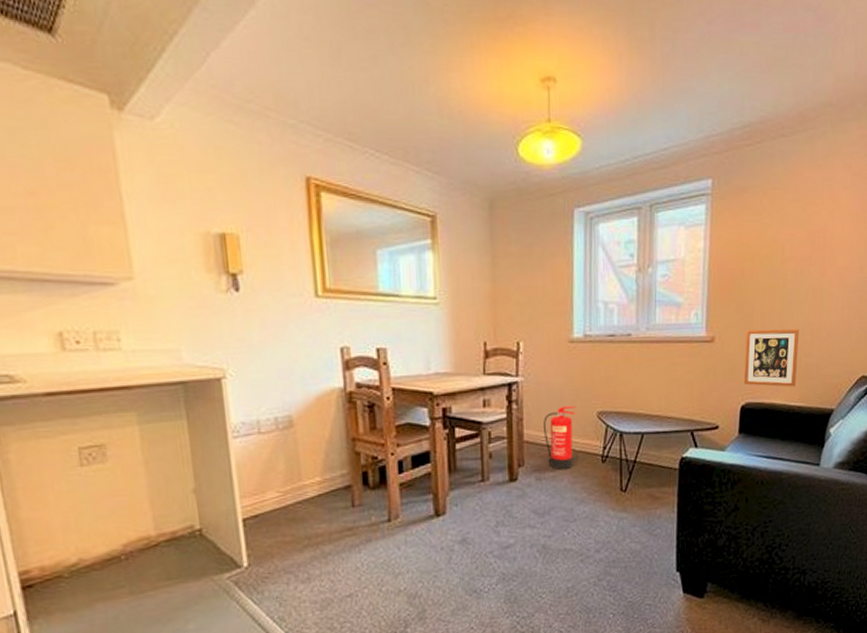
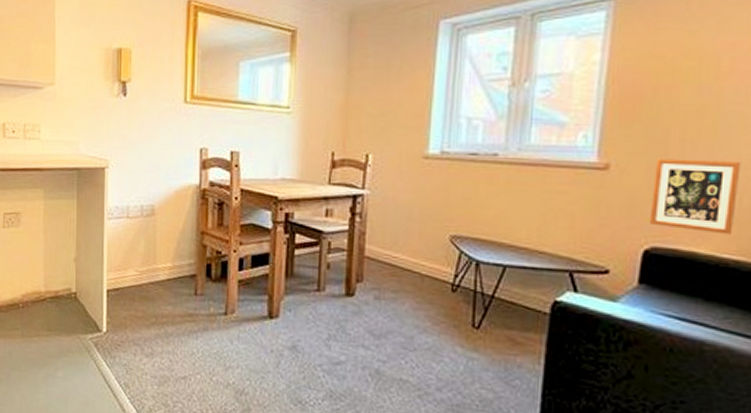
fire extinguisher: present [544,405,577,470] -> none [387,225,427,293]

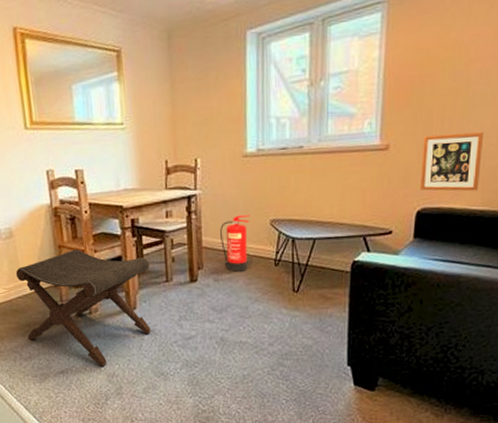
footstool: none [151,238,300,380] -> present [15,249,151,367]
fire extinguisher: none [387,225,427,293] -> present [220,214,251,272]

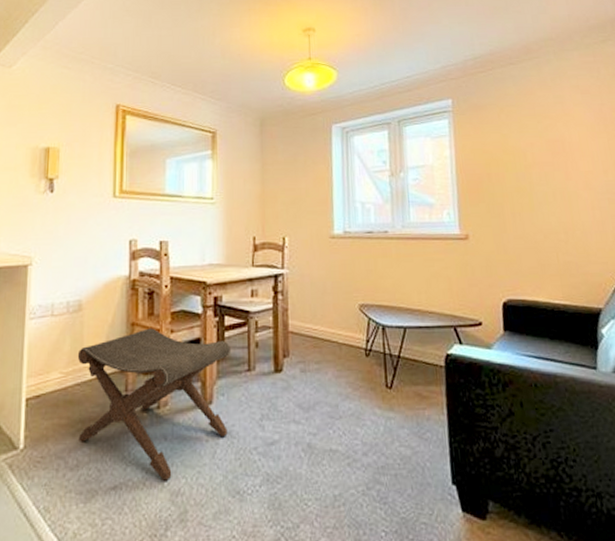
fire extinguisher: present [220,214,251,272] -> none [308,298,339,362]
picture frame: present [419,132,484,191] -> none [499,228,557,285]

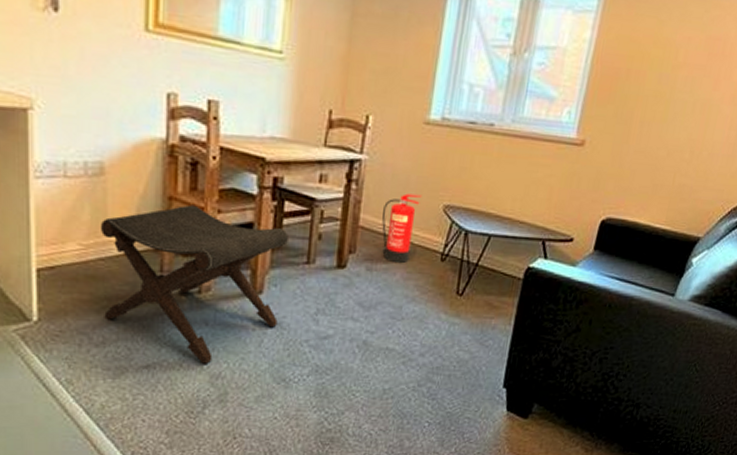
fire extinguisher: none [308,298,339,362] -> present [382,193,422,263]

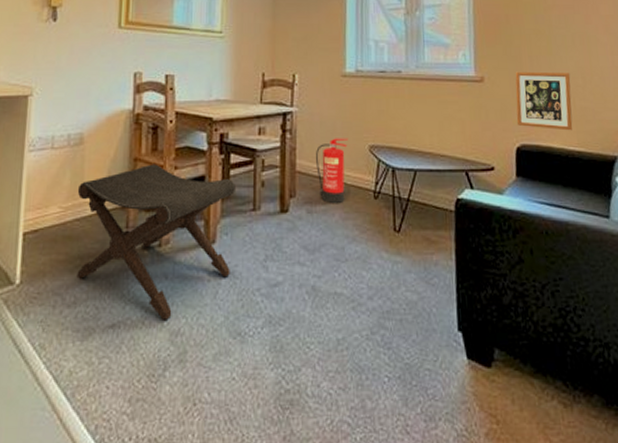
picture frame: none [608,138,679,208] -> present [515,71,573,131]

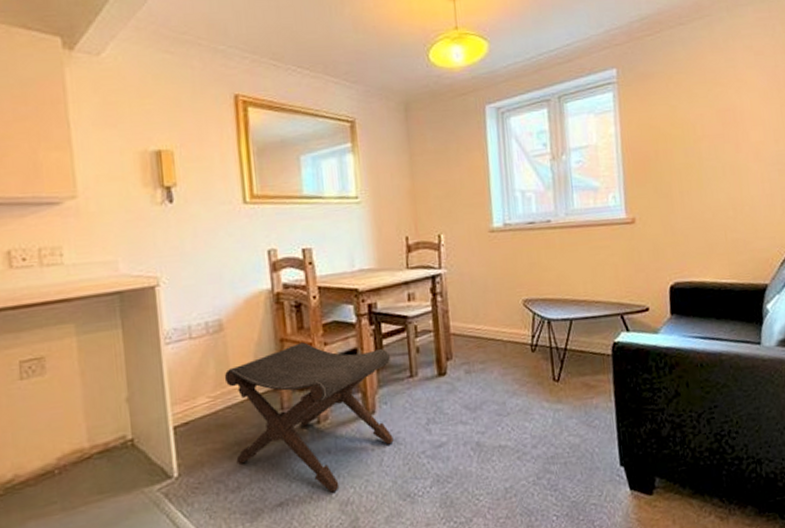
fire extinguisher: present [316,138,349,203] -> none [469,294,503,361]
picture frame: present [515,71,573,131] -> none [666,205,725,265]

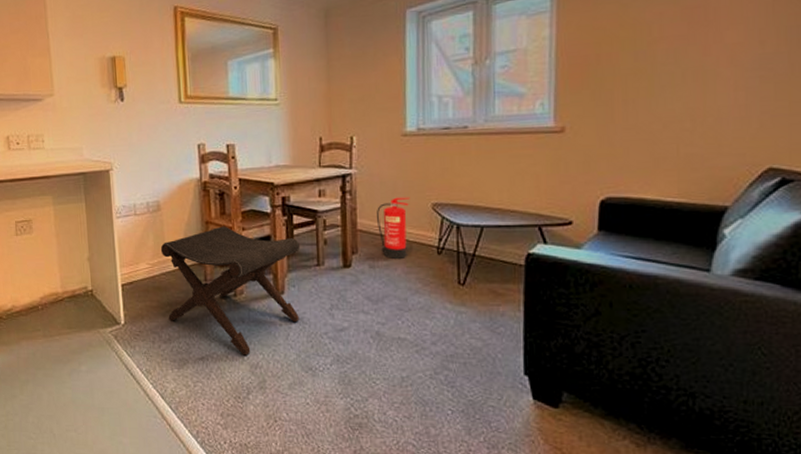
fire extinguisher: none [469,294,503,361] -> present [377,197,410,259]

